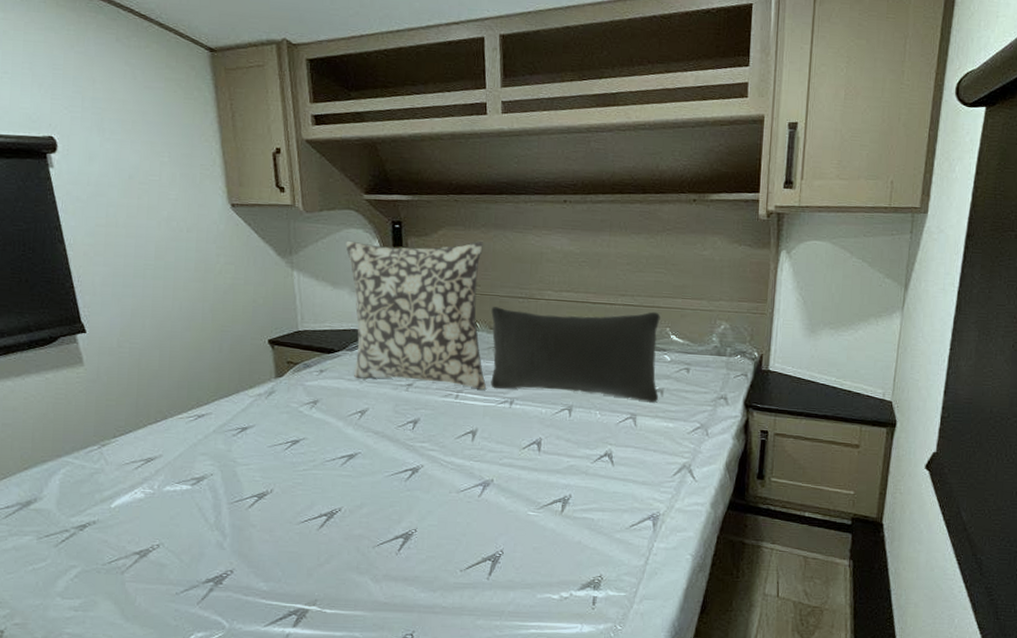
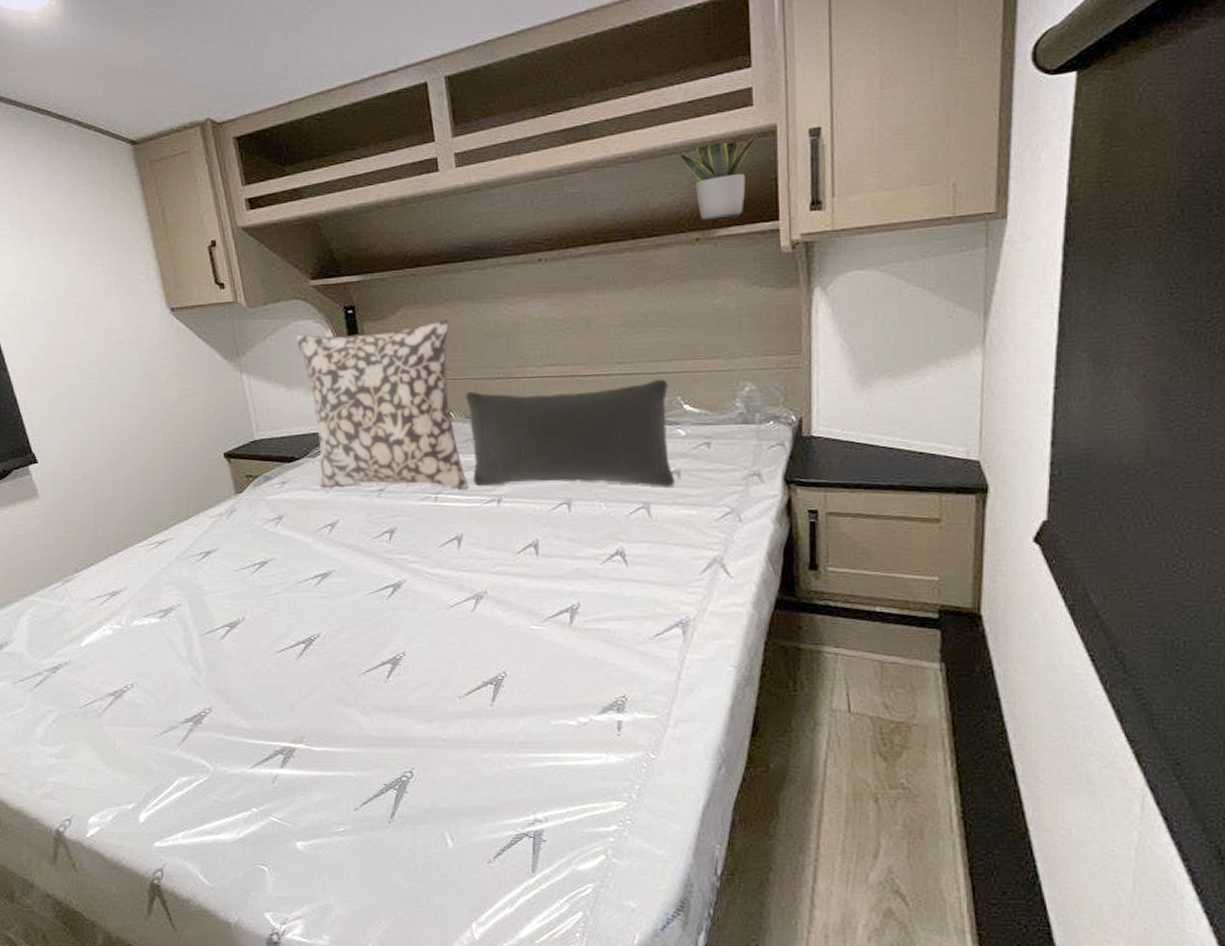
potted plant: none [686,96,749,187] -> present [678,110,758,222]

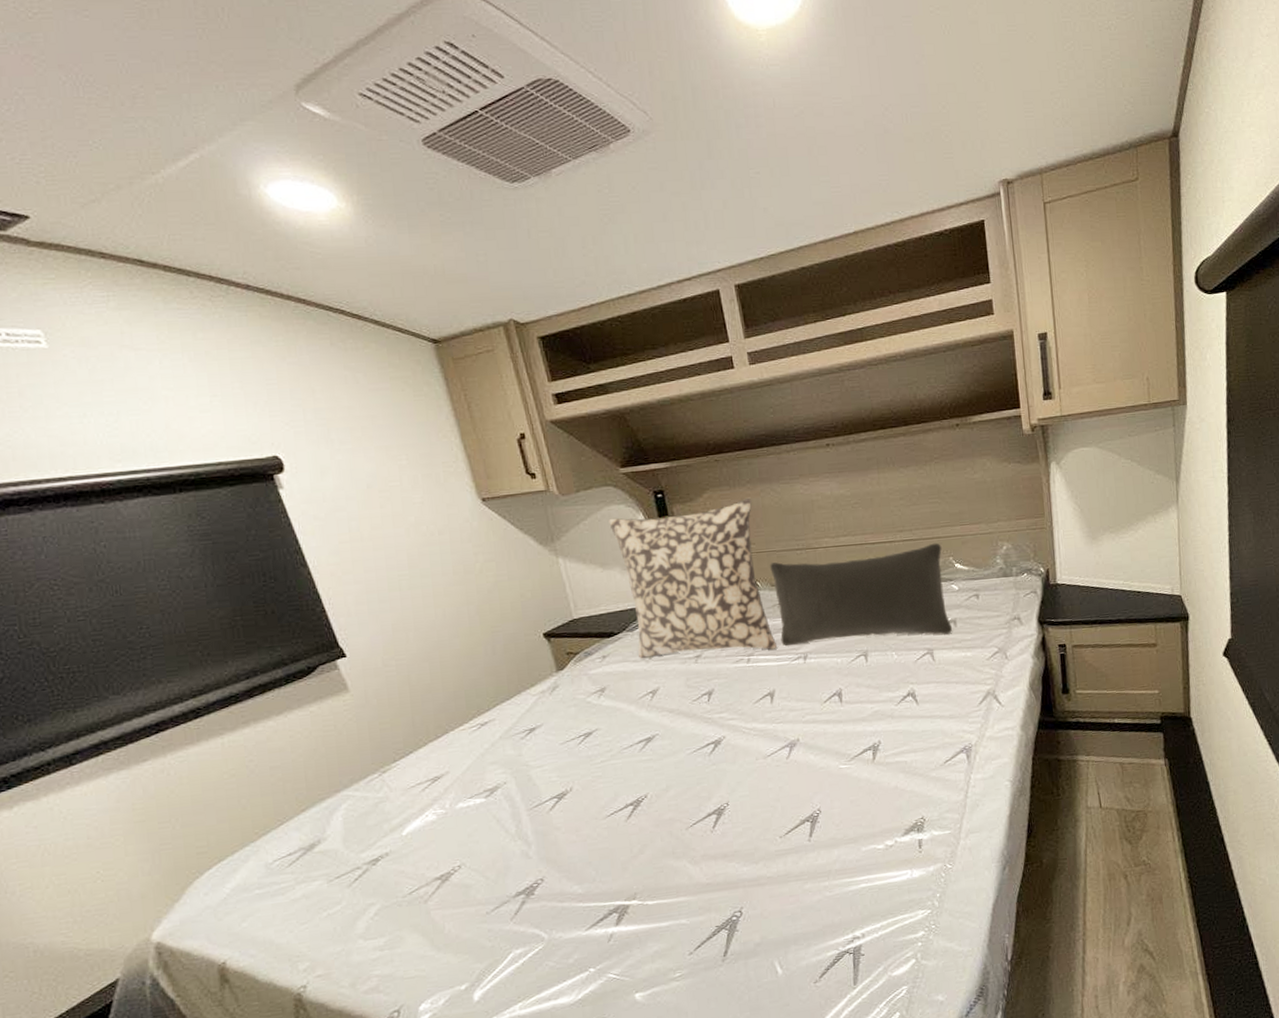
potted plant: present [678,110,758,222] -> none [937,318,999,410]

